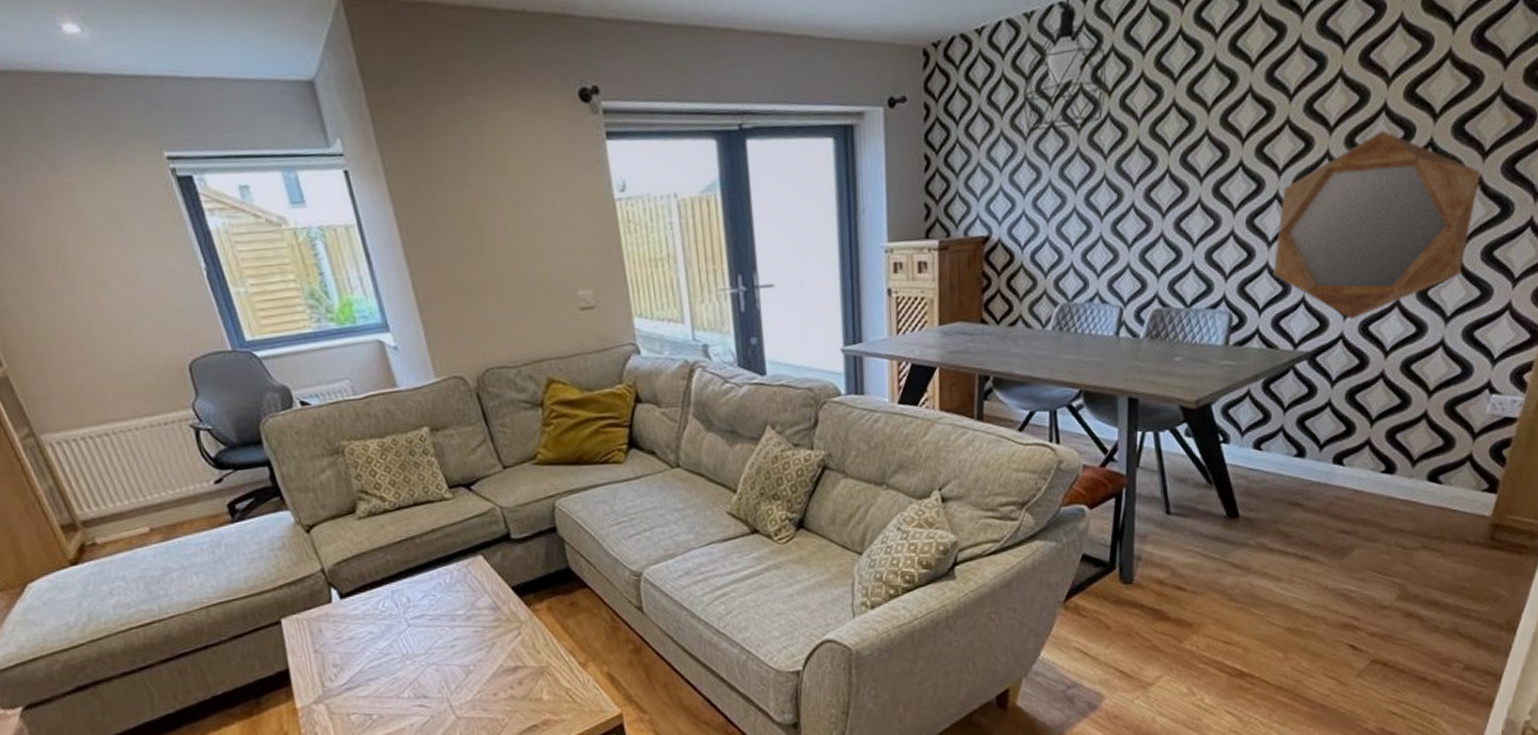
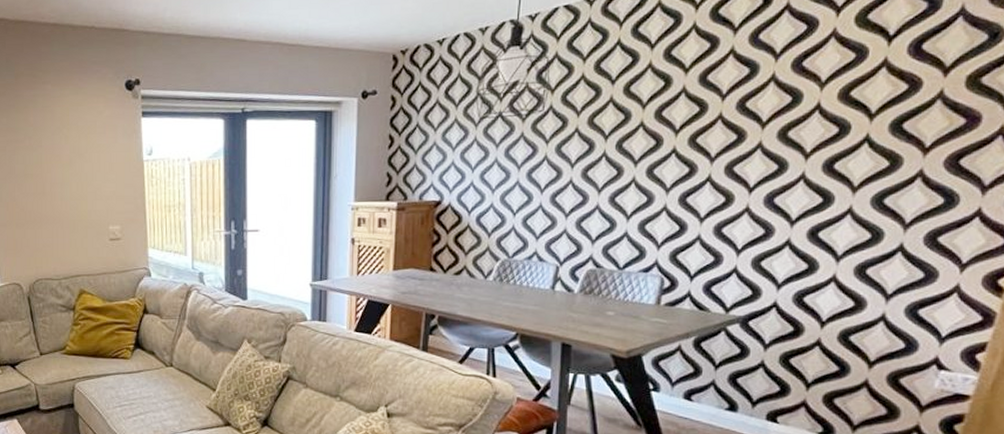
home mirror: present [1273,131,1481,320] -> none [705,127,921,291]

